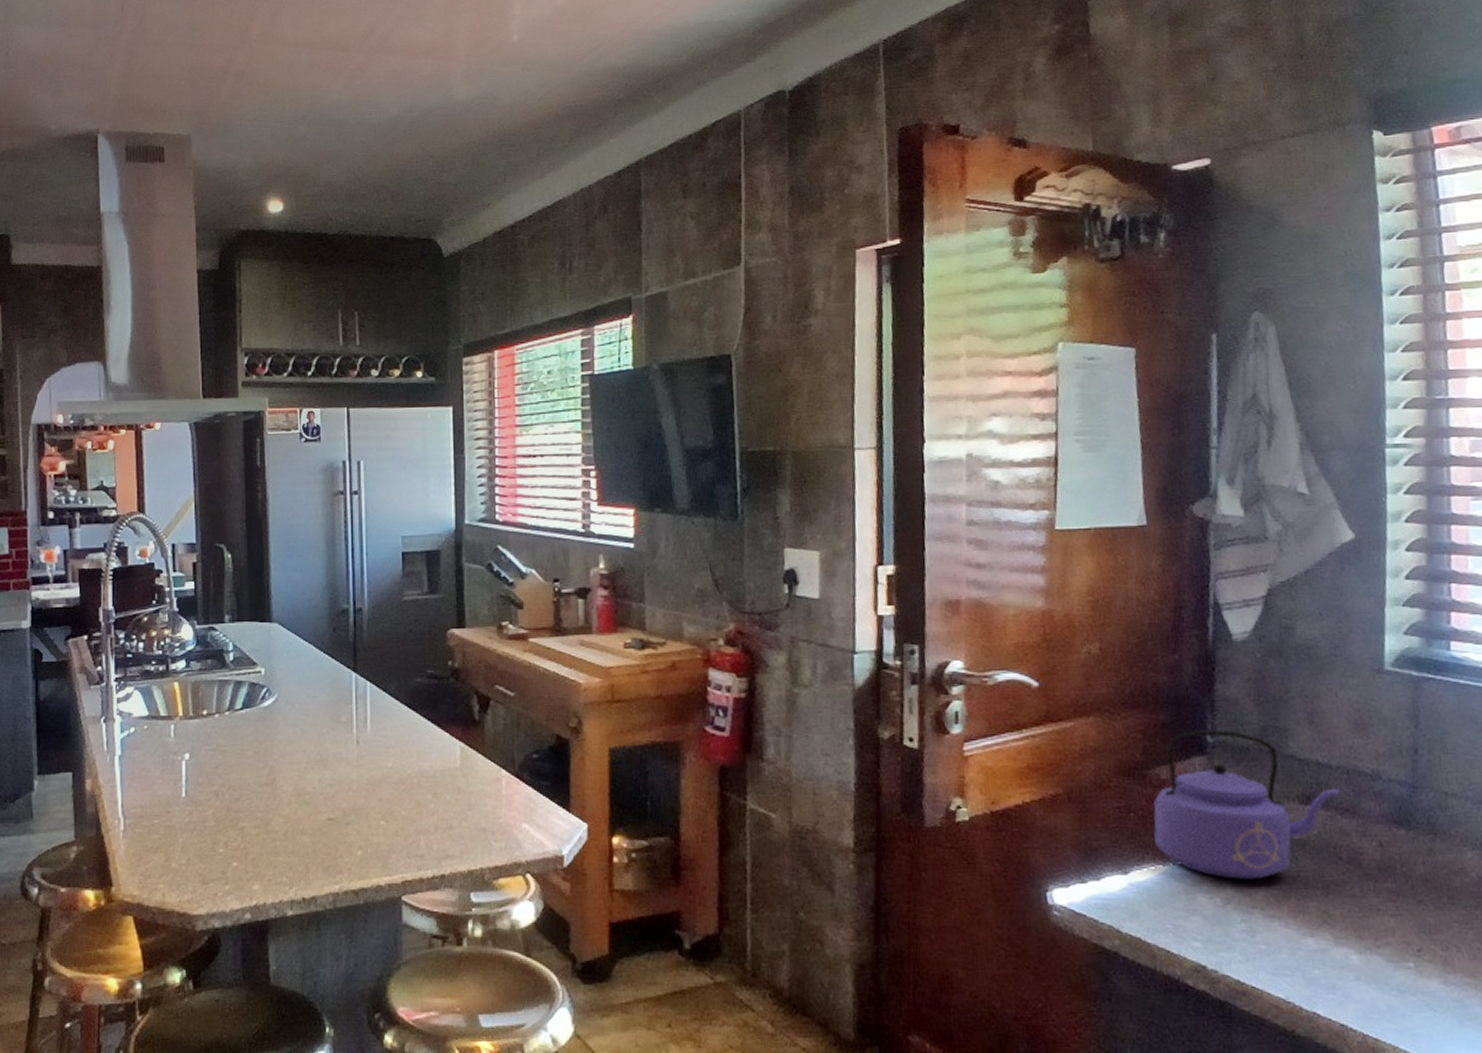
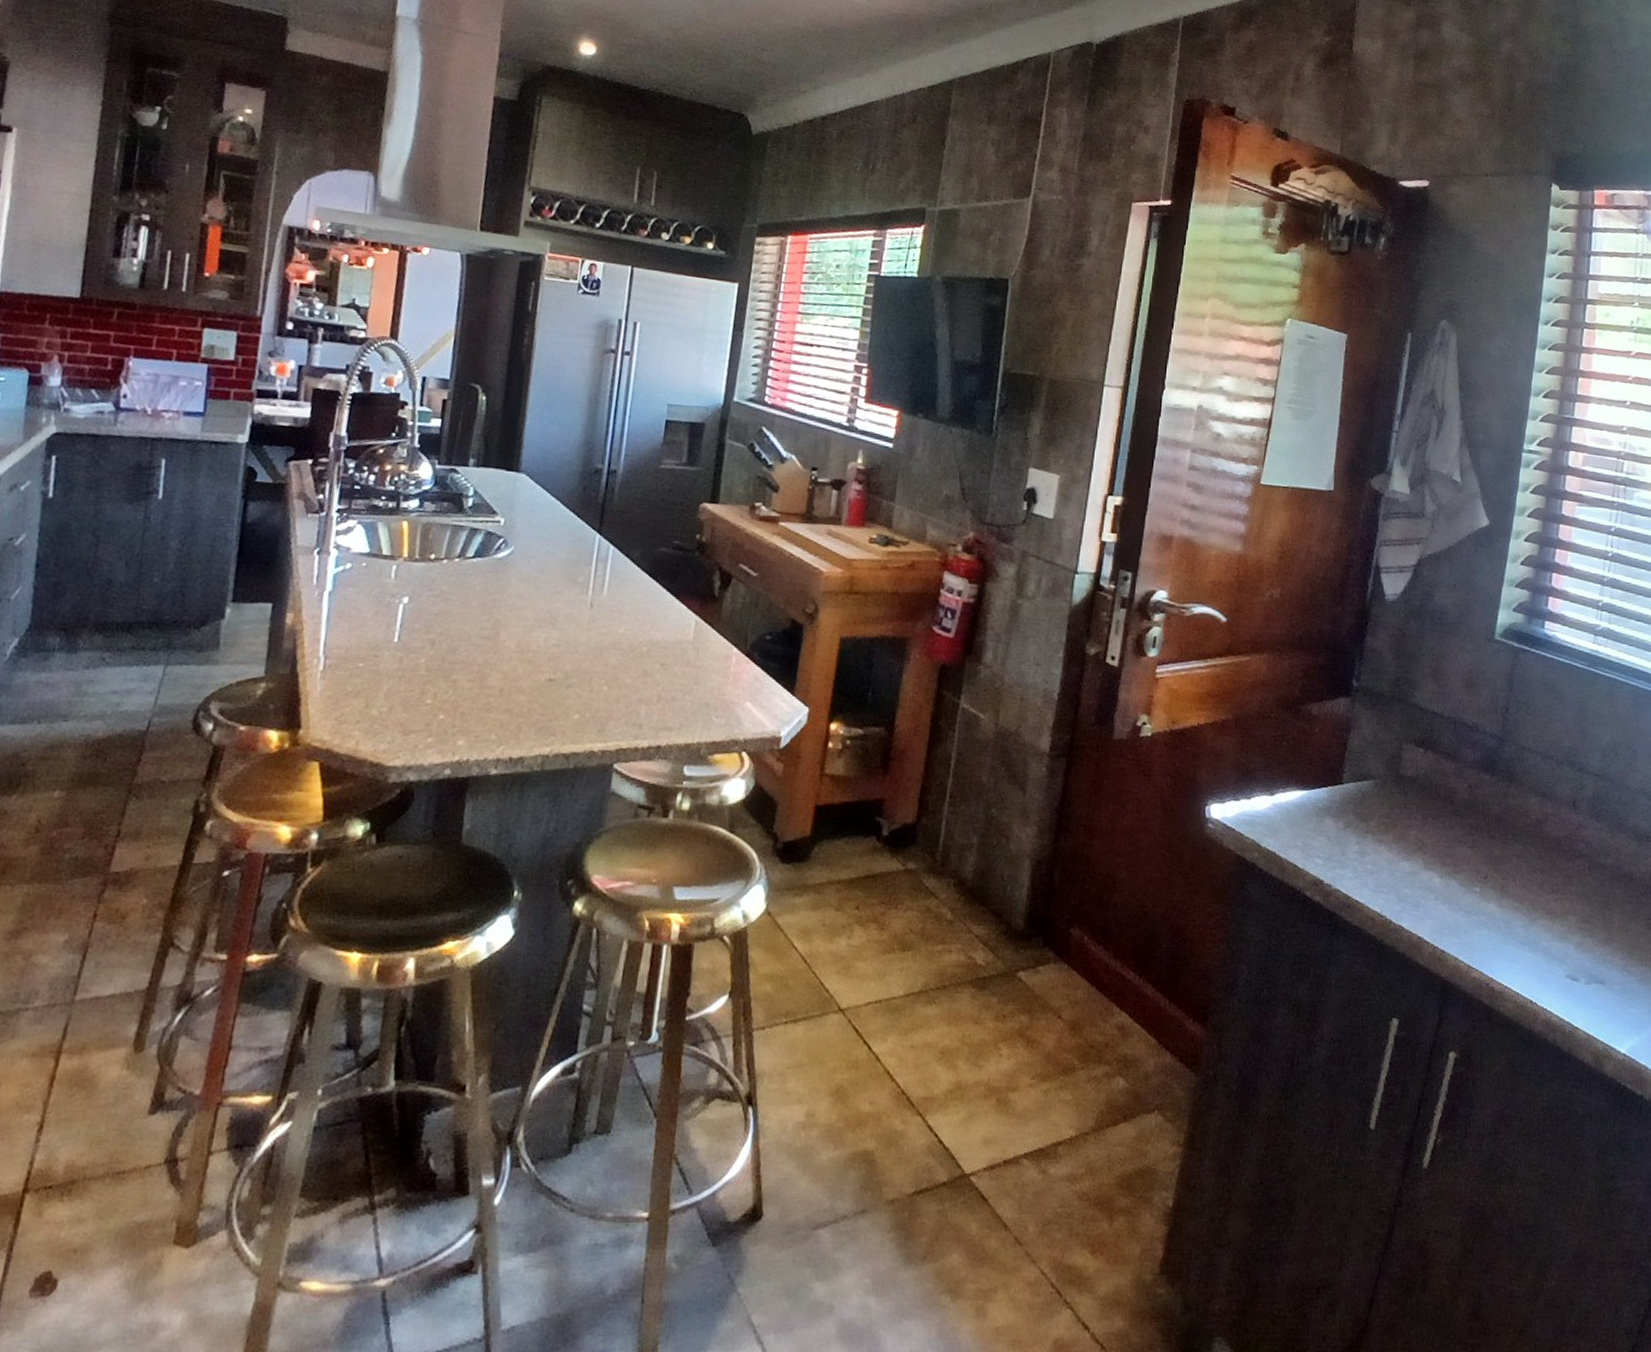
kettle: present [1153,728,1340,880] -> none [1299,674,1447,809]

